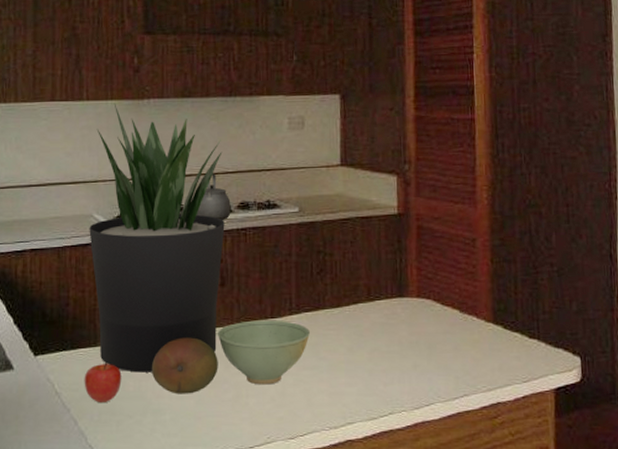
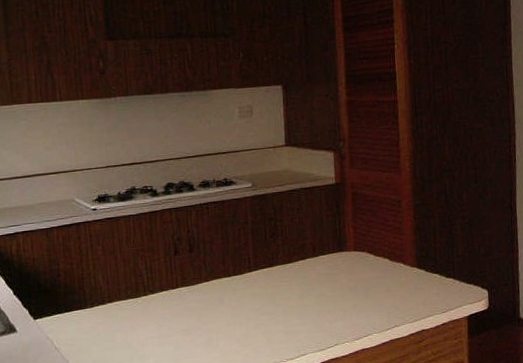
fruit: present [84,361,122,404] -> none [78,320,111,354]
planter: present [89,104,225,373] -> none [71,102,190,327]
fruit: present [151,337,218,394] -> none [135,295,192,342]
tea kettle: present [196,173,231,220] -> none [164,158,194,197]
bowl: present [218,320,310,385] -> none [189,277,267,330]

